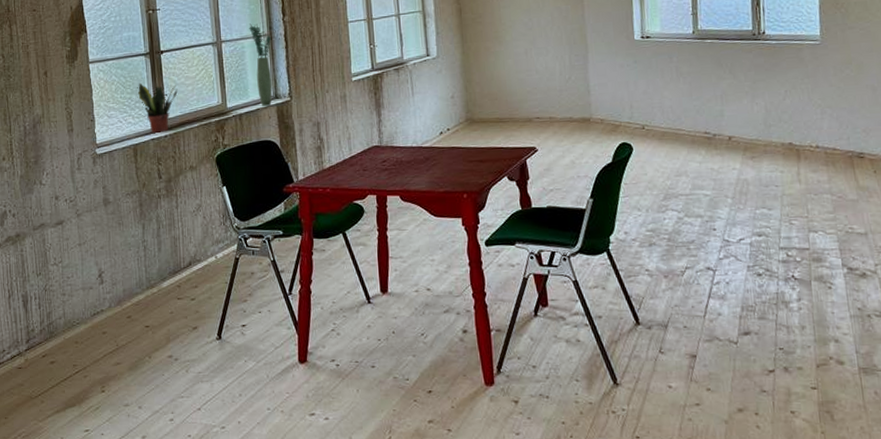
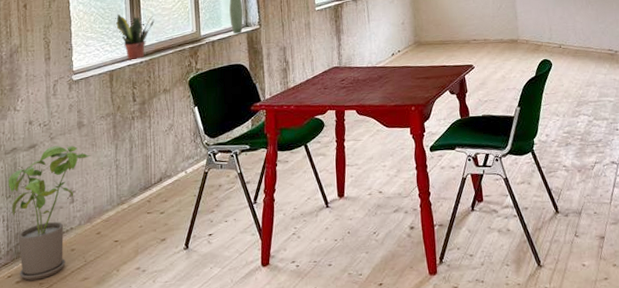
house plant: none [37,223,118,362] -> present [8,145,91,281]

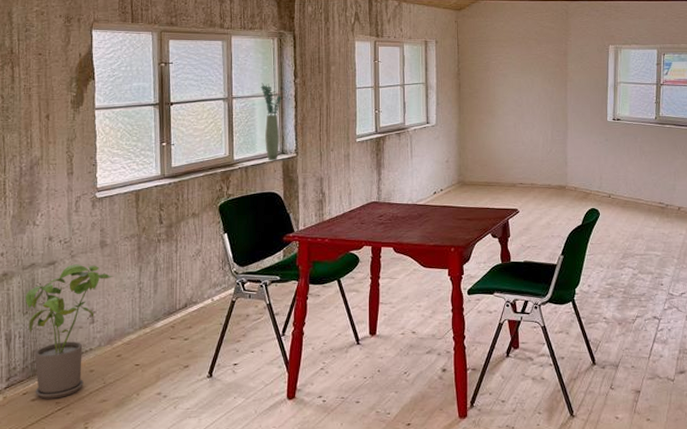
potted plant: present [115,13,154,60] -> none [143,131,185,180]

